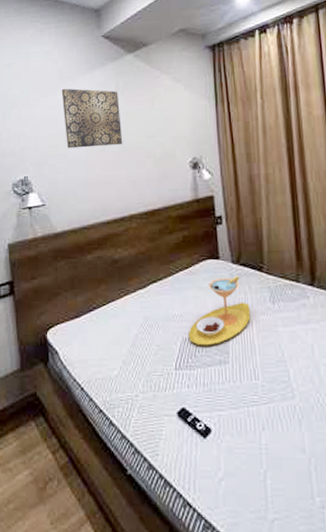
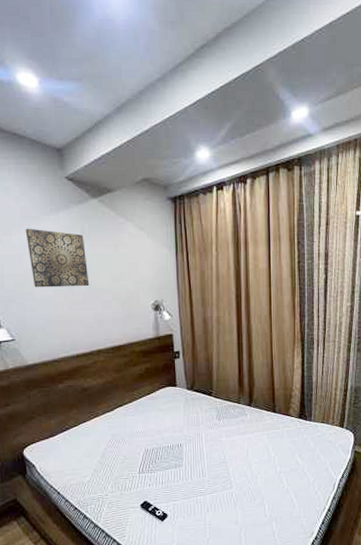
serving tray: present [188,276,251,346] -> none [149,400,201,455]

